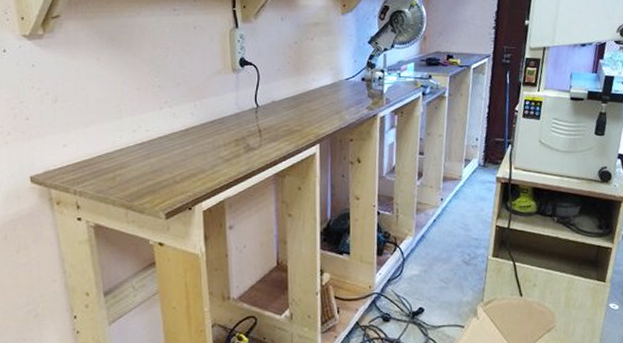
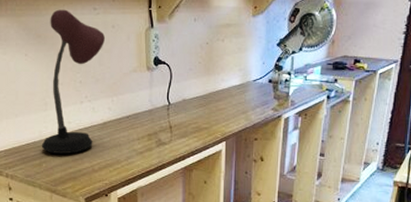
desk lamp: none [115,11,187,165] -> present [41,9,106,154]

